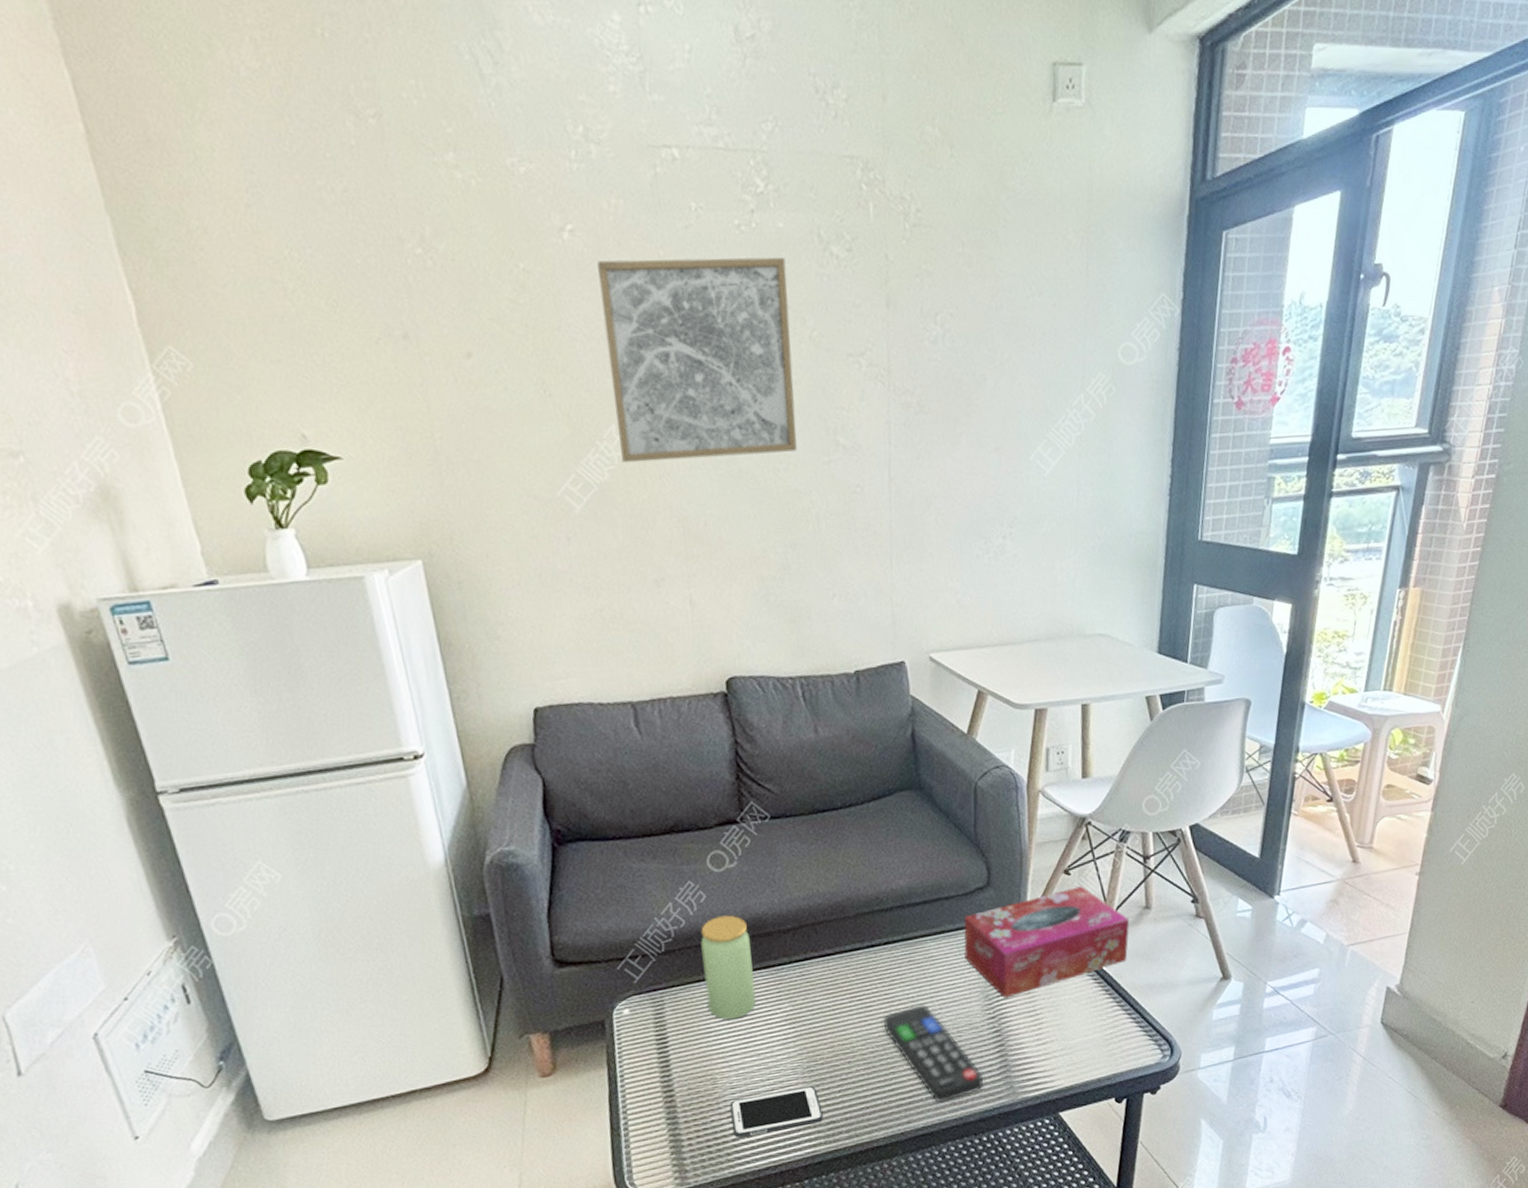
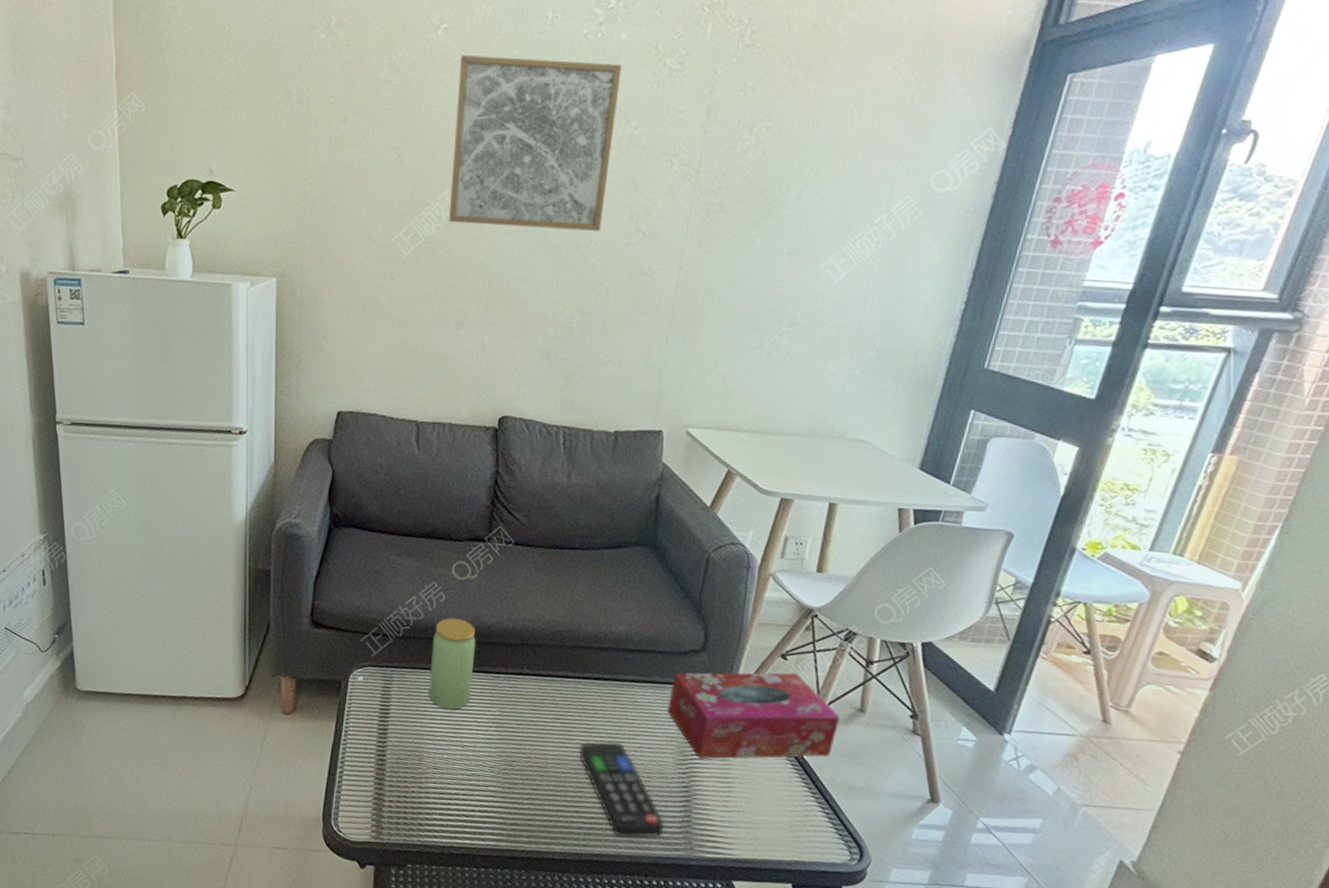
cell phone: present [730,1086,823,1138] -> none [428,779,509,821]

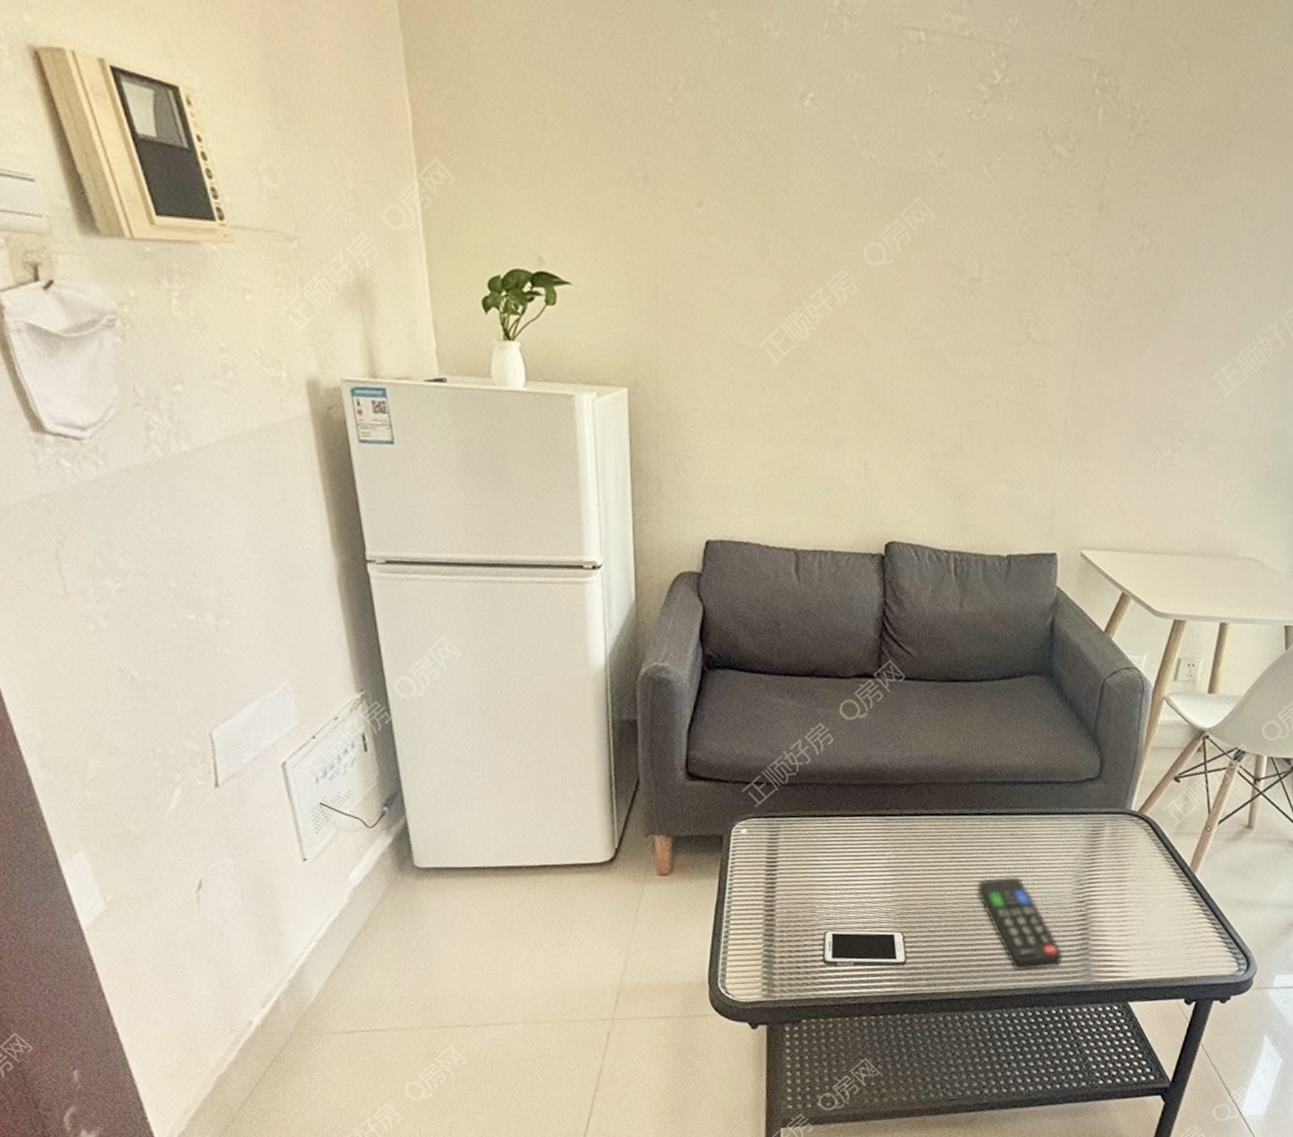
jar: present [428,617,476,710] -> none [818,760,867,857]
cell phone: none [428,779,509,821] -> present [822,929,907,967]
wall art: present [448,55,622,231] -> none [823,131,1009,338]
tissue box: present [667,672,841,760] -> none [1064,795,1230,887]

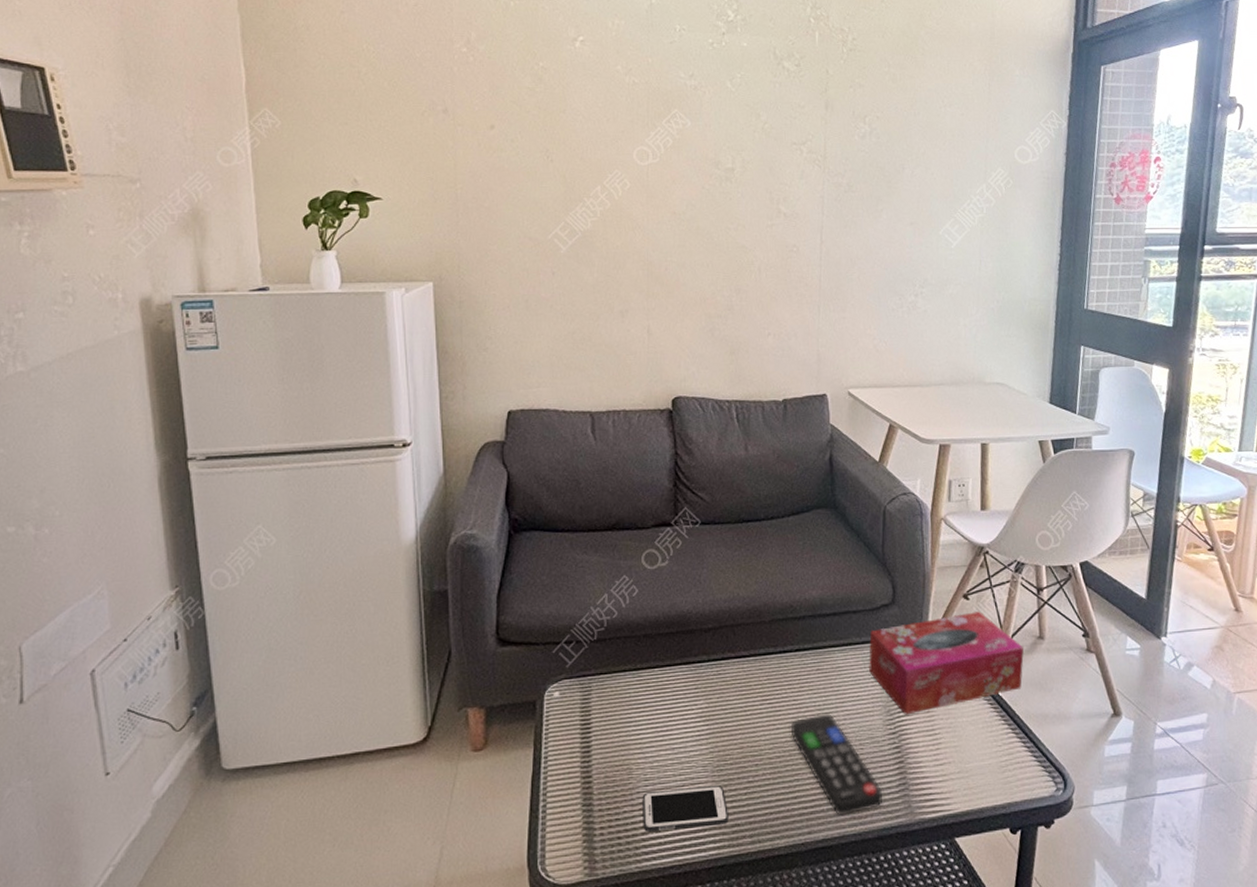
tissue box: none [1064,795,1230,887] -> present [869,611,1025,715]

